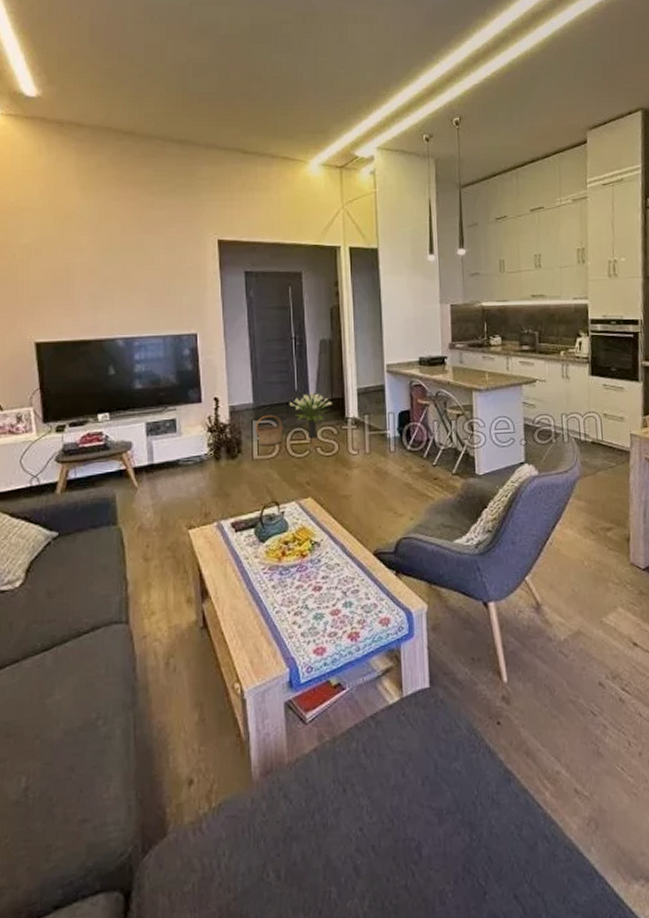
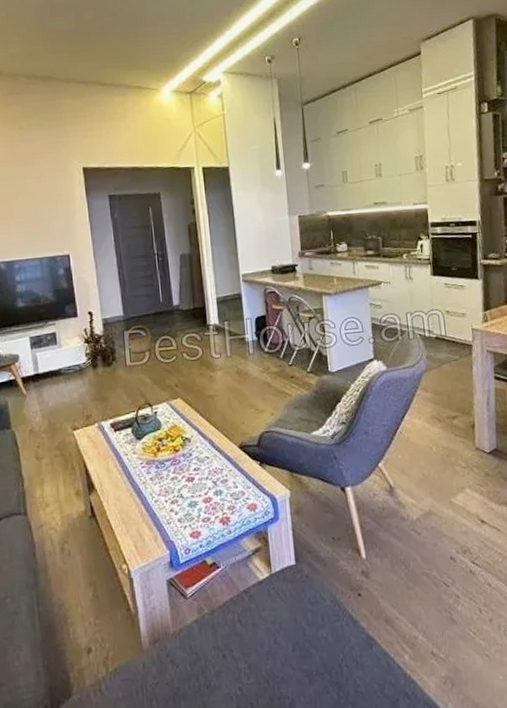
potted plant: present [289,392,333,439] -> none [155,303,195,345]

